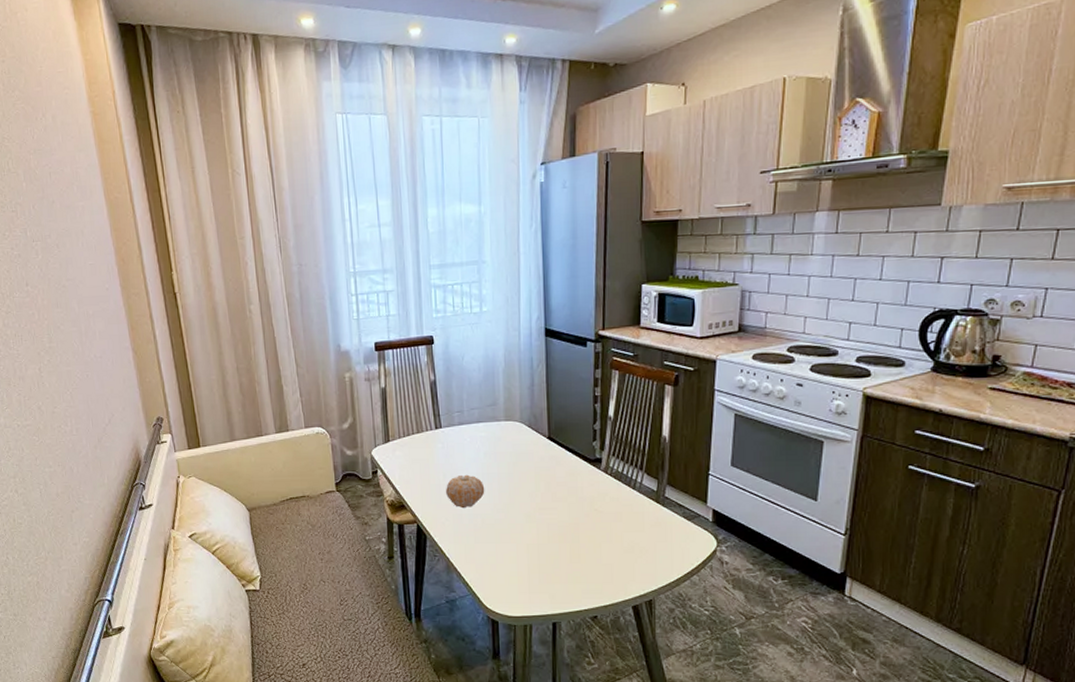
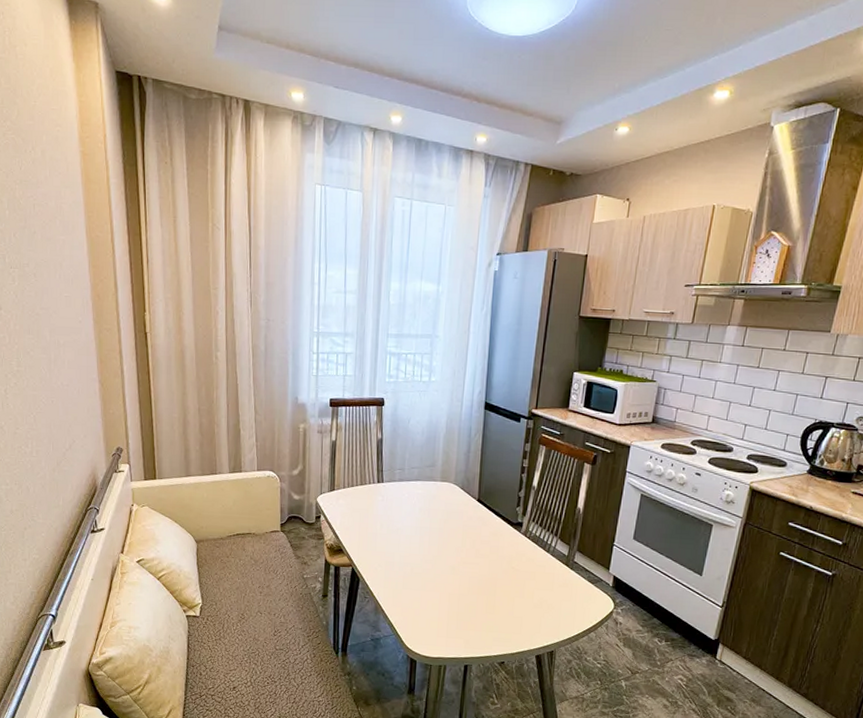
fruit: present [445,474,485,509] -> none [380,526,417,557]

